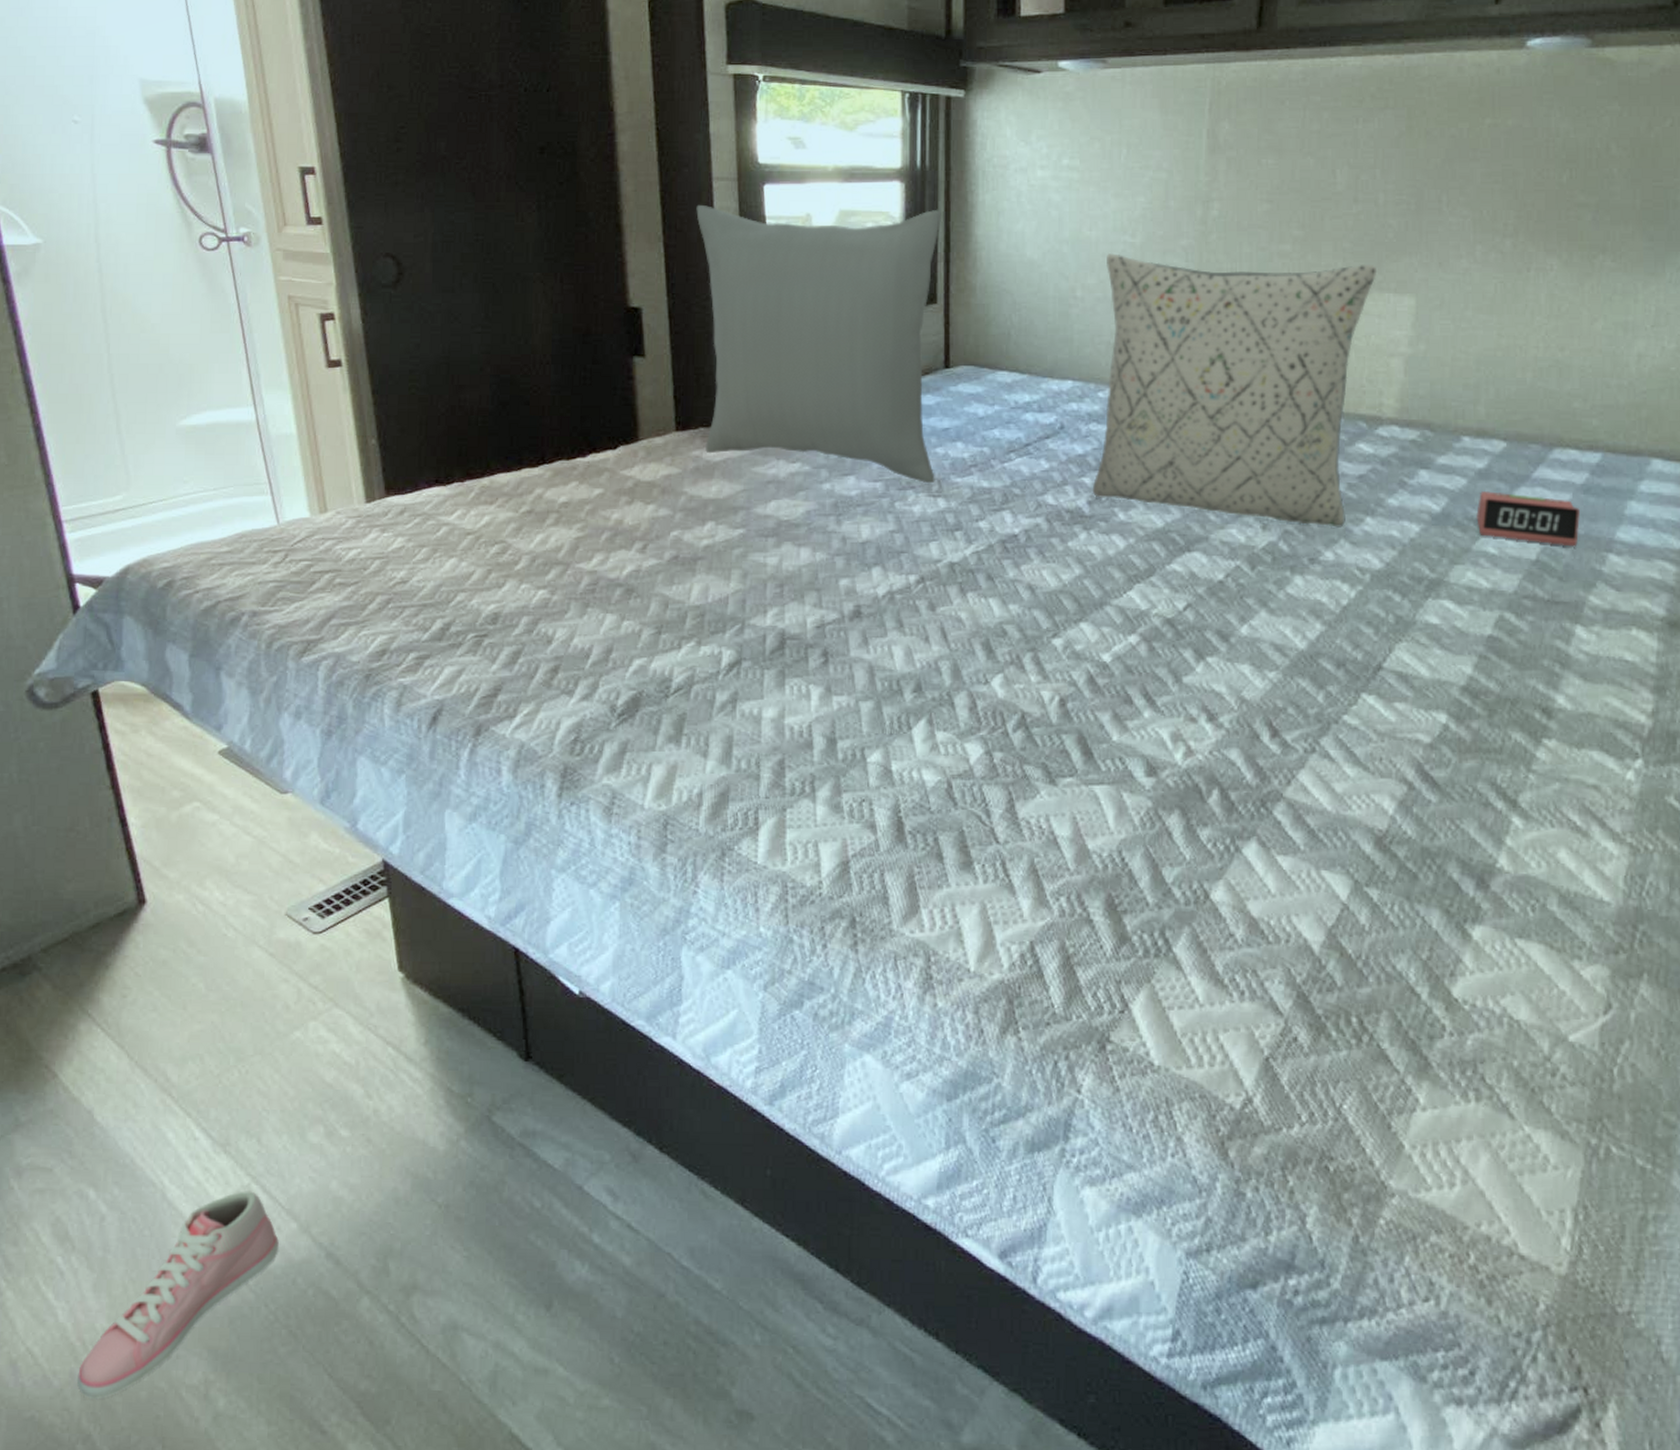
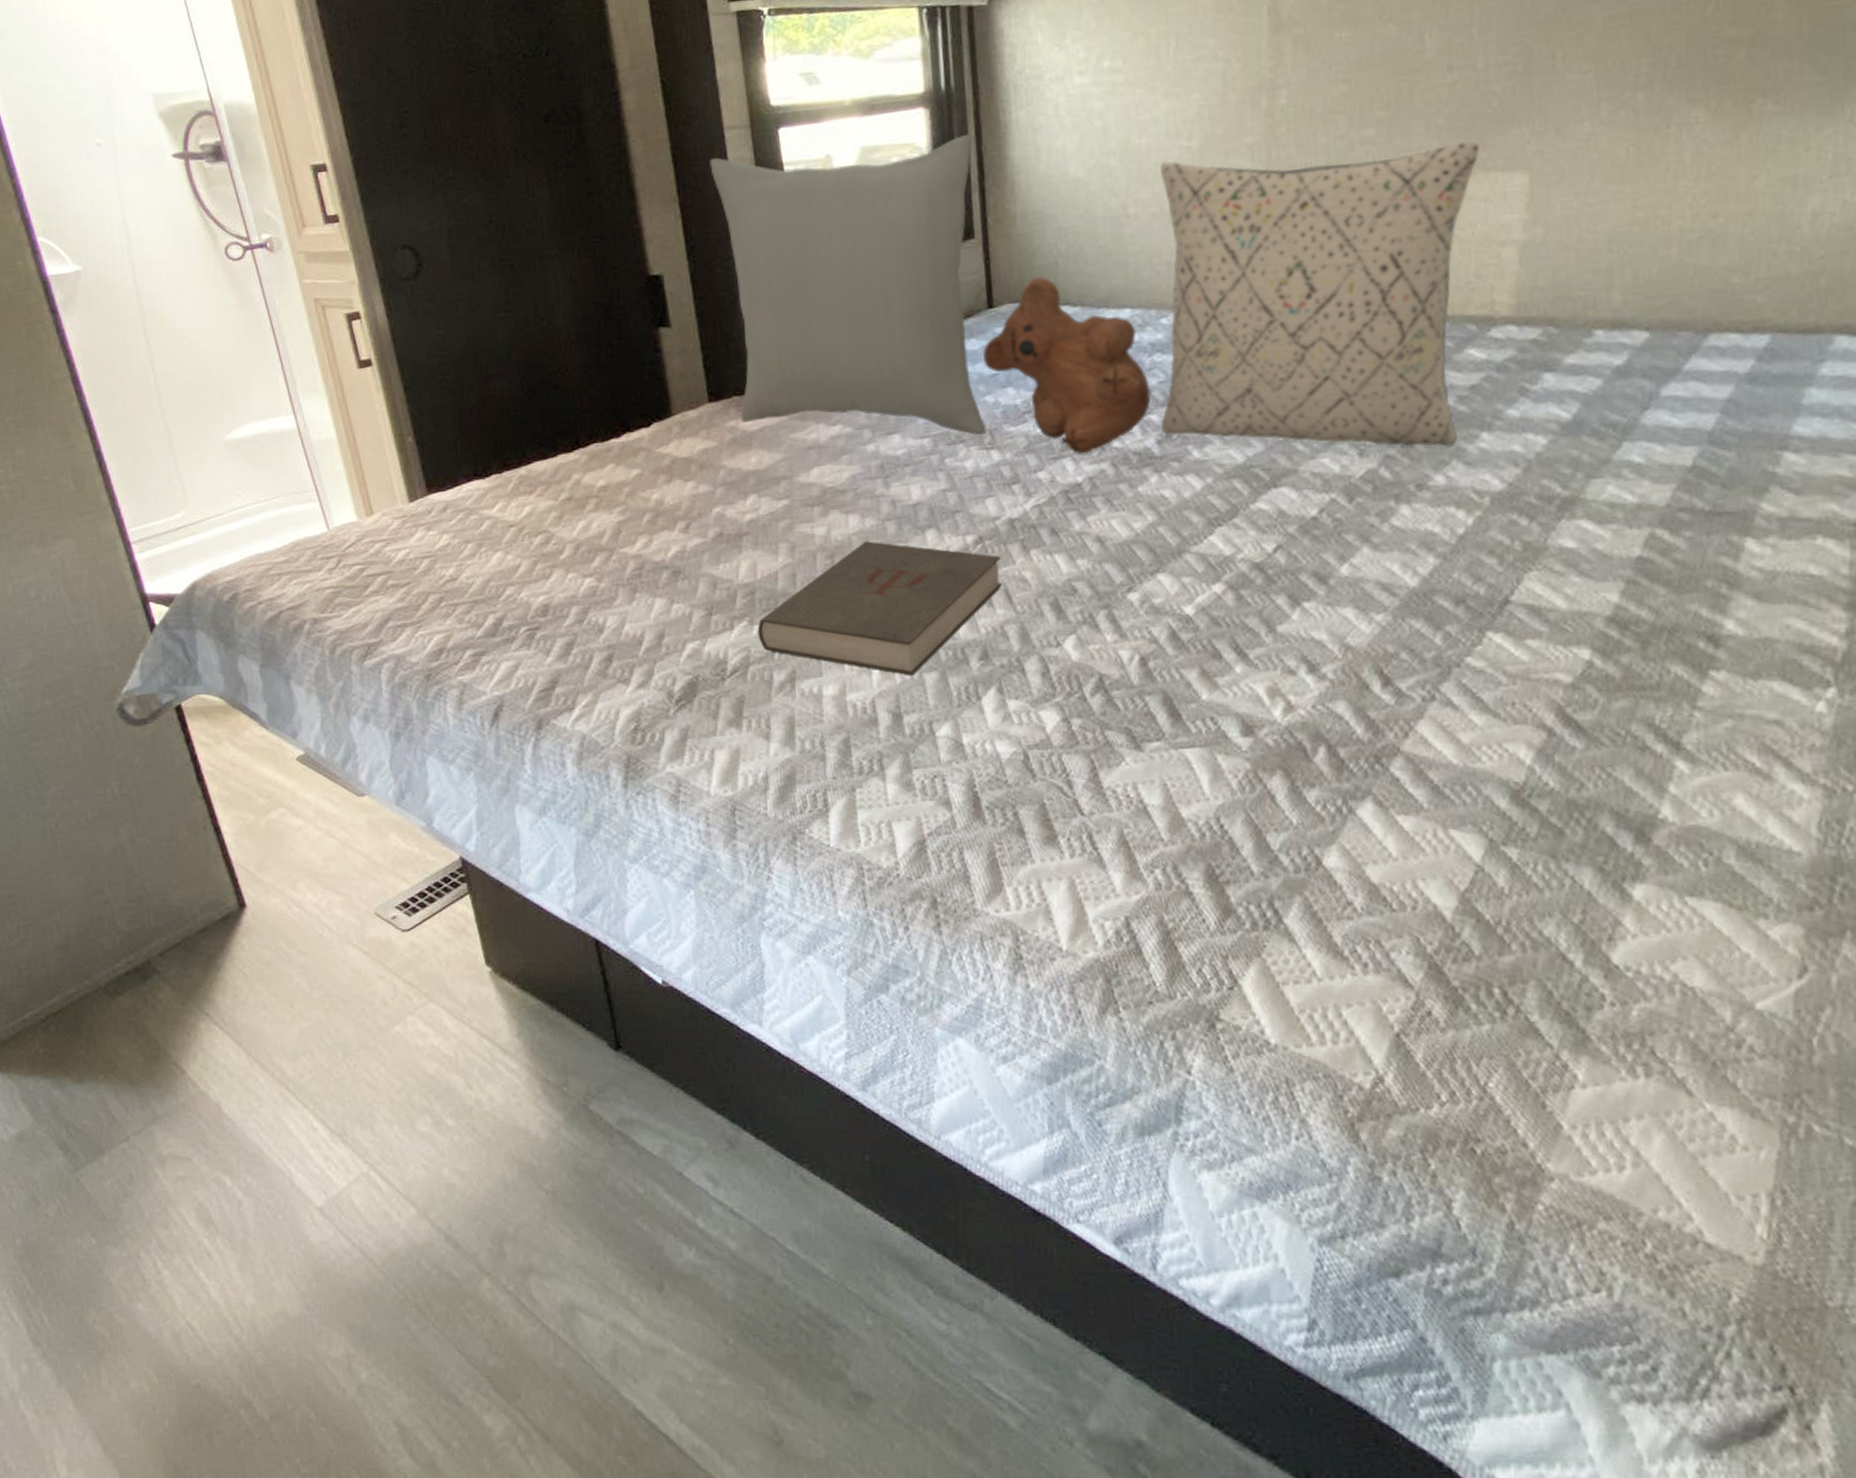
sneaker: present [77,1191,279,1399] -> none [234,1178,401,1369]
book: none [704,574,939,704] -> present [757,541,1002,676]
teddy bear: none [937,344,1085,508] -> present [983,276,1152,454]
alarm clock: present [1476,491,1580,547] -> none [1615,391,1746,448]

